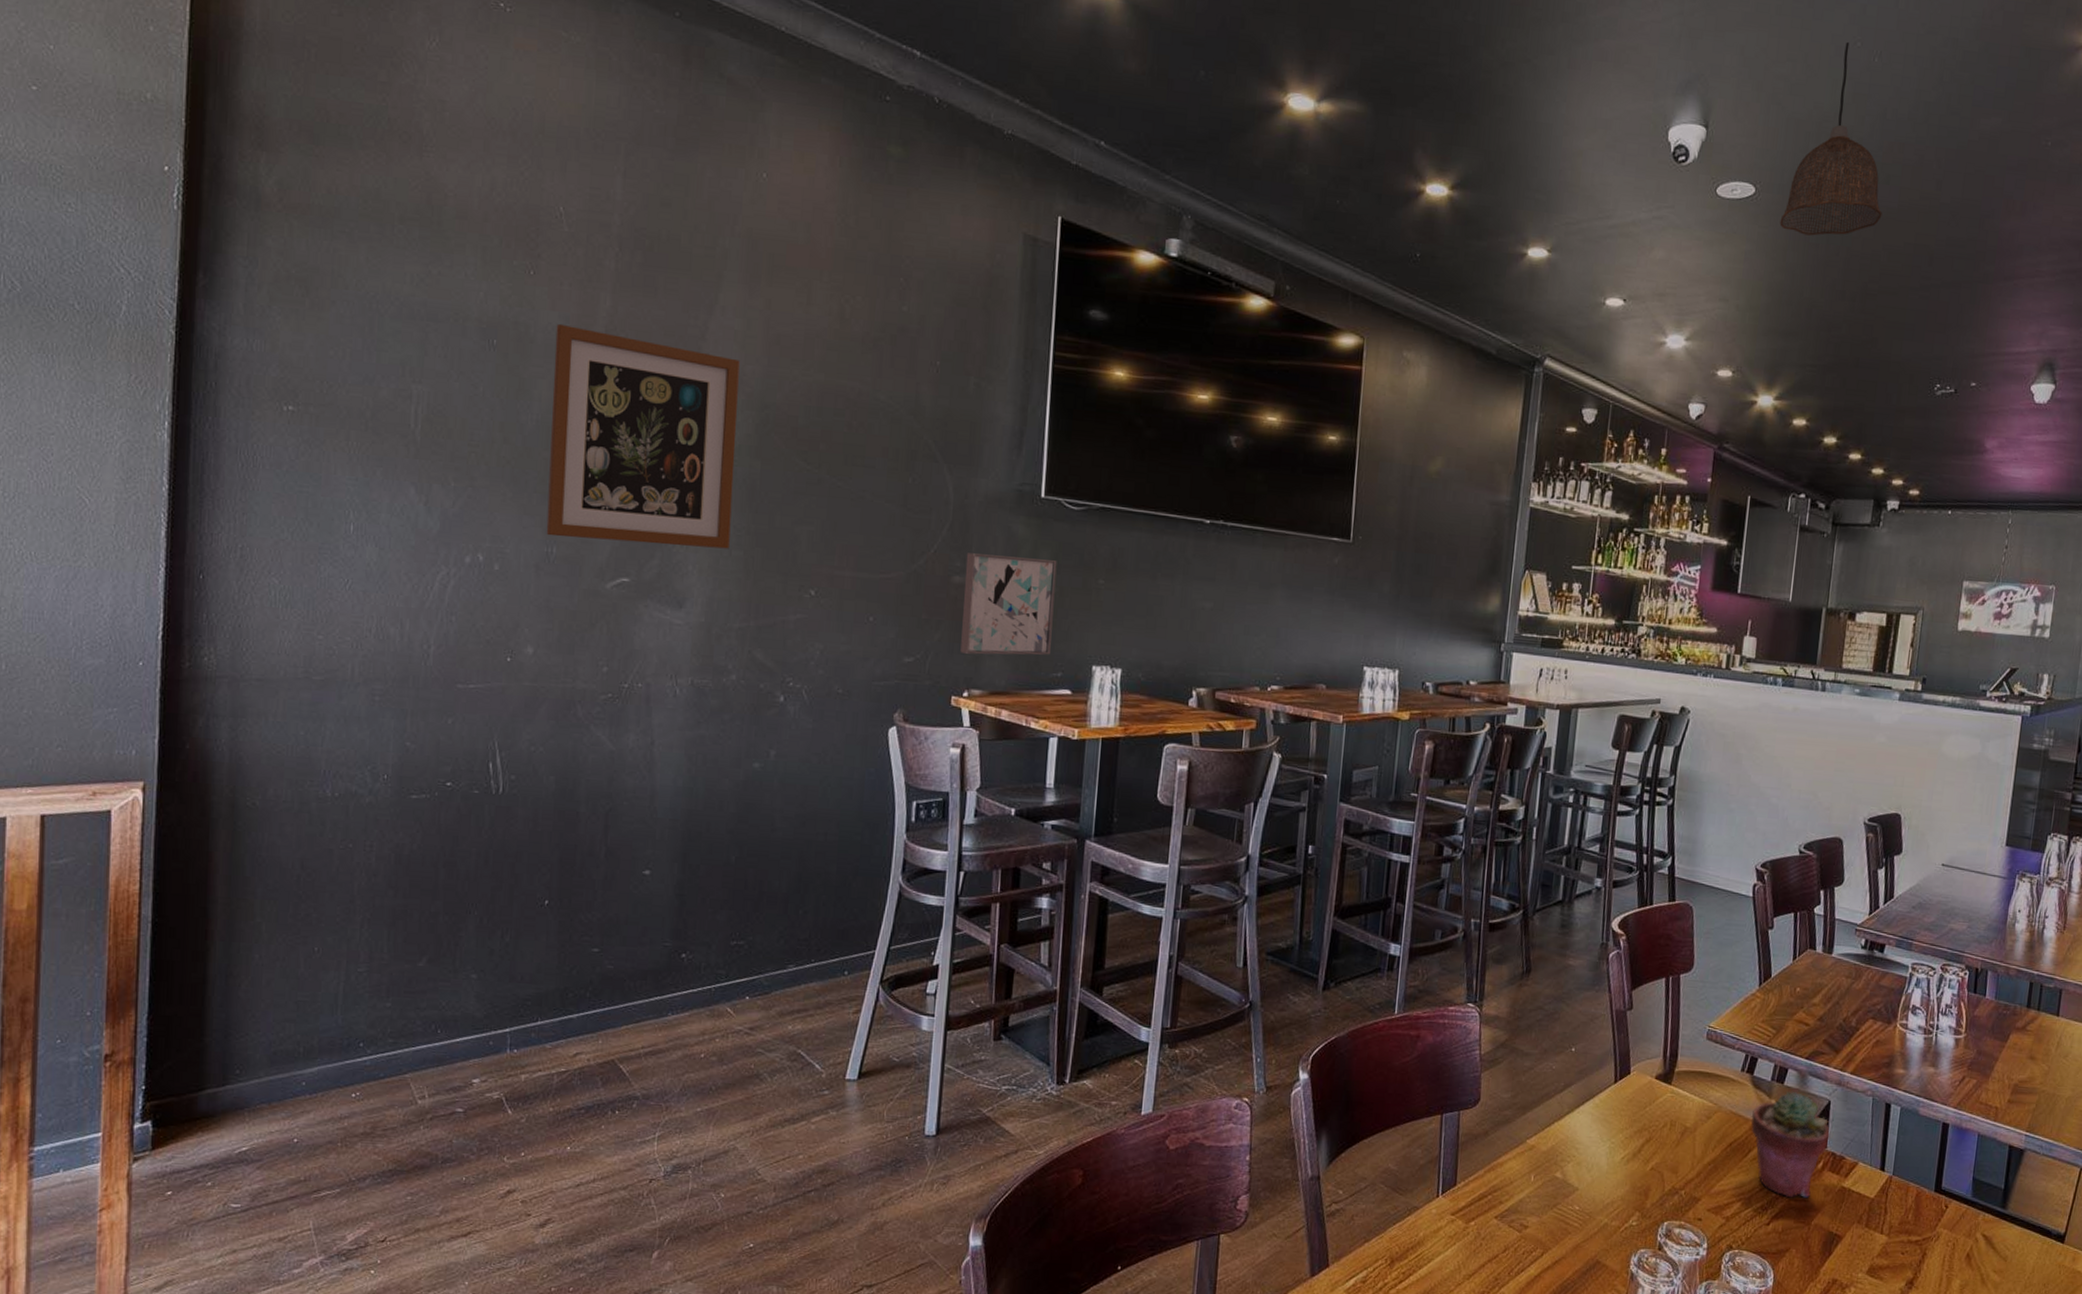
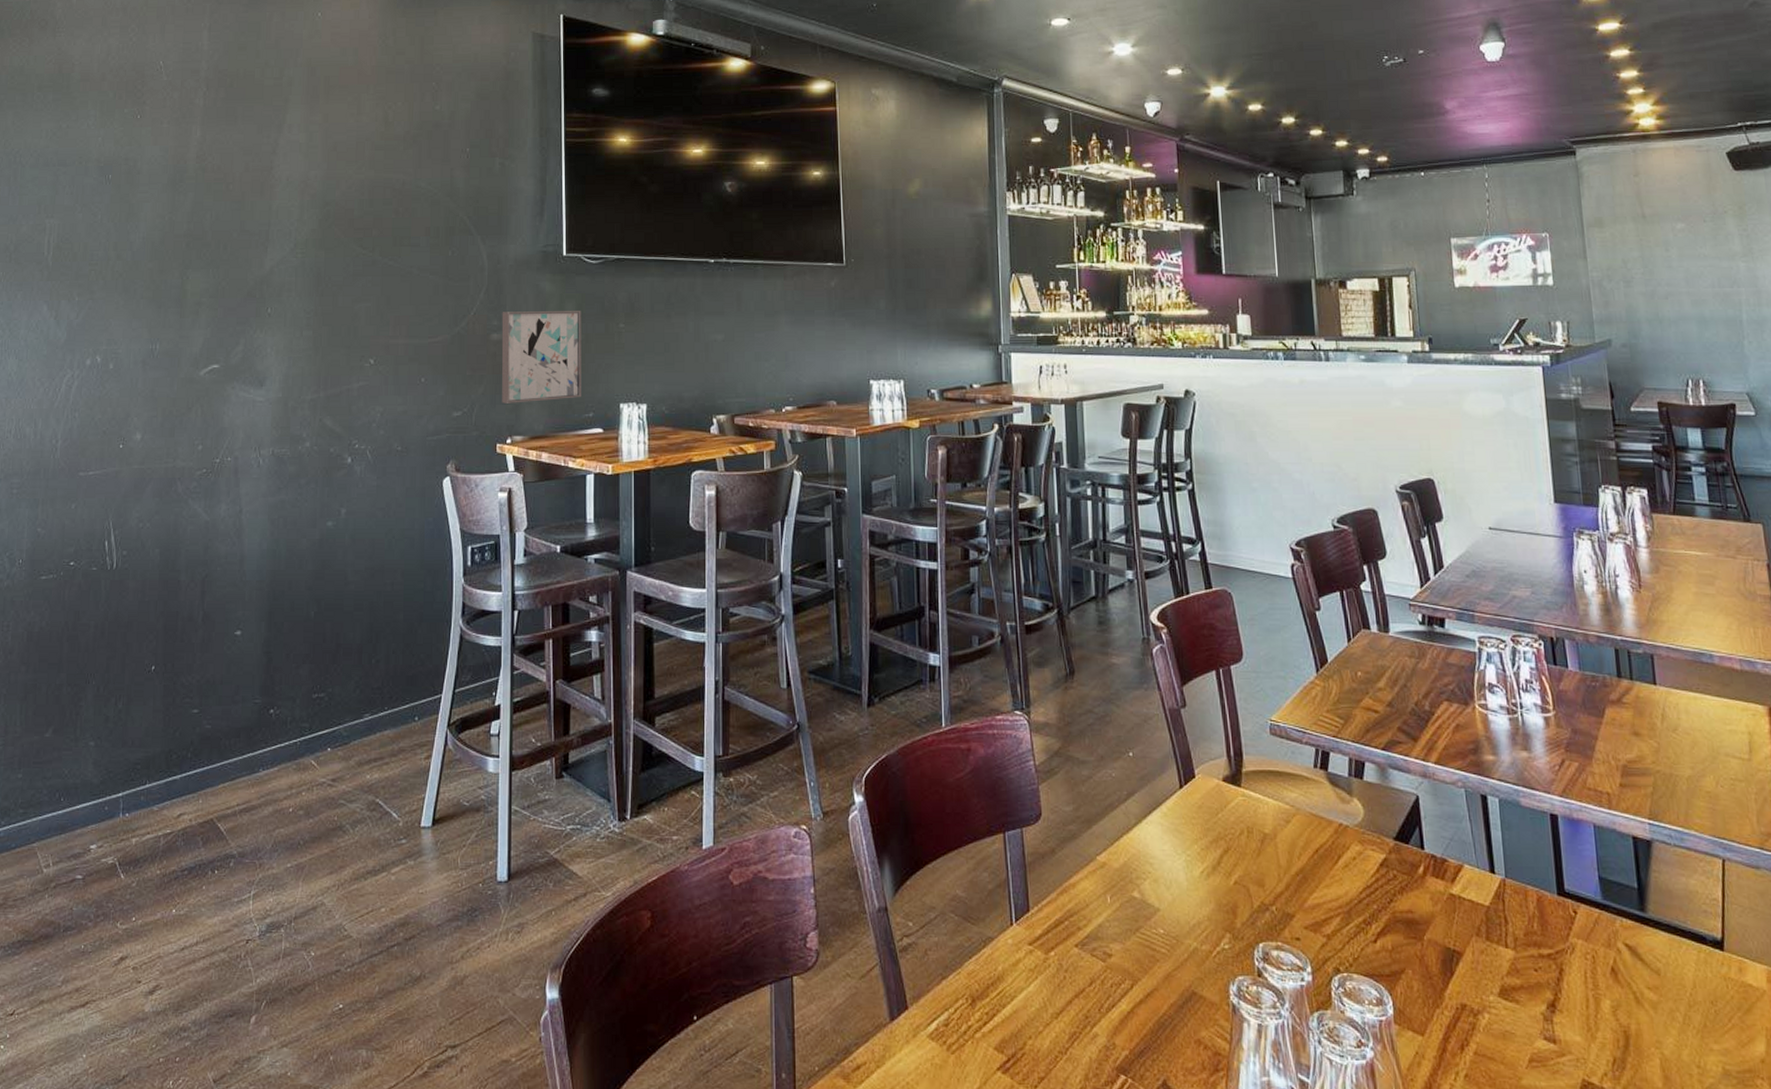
wall art: present [546,323,740,549] -> none [151,155,304,335]
potted succulent: present [1750,1092,1830,1198] -> none [1334,788,1425,910]

